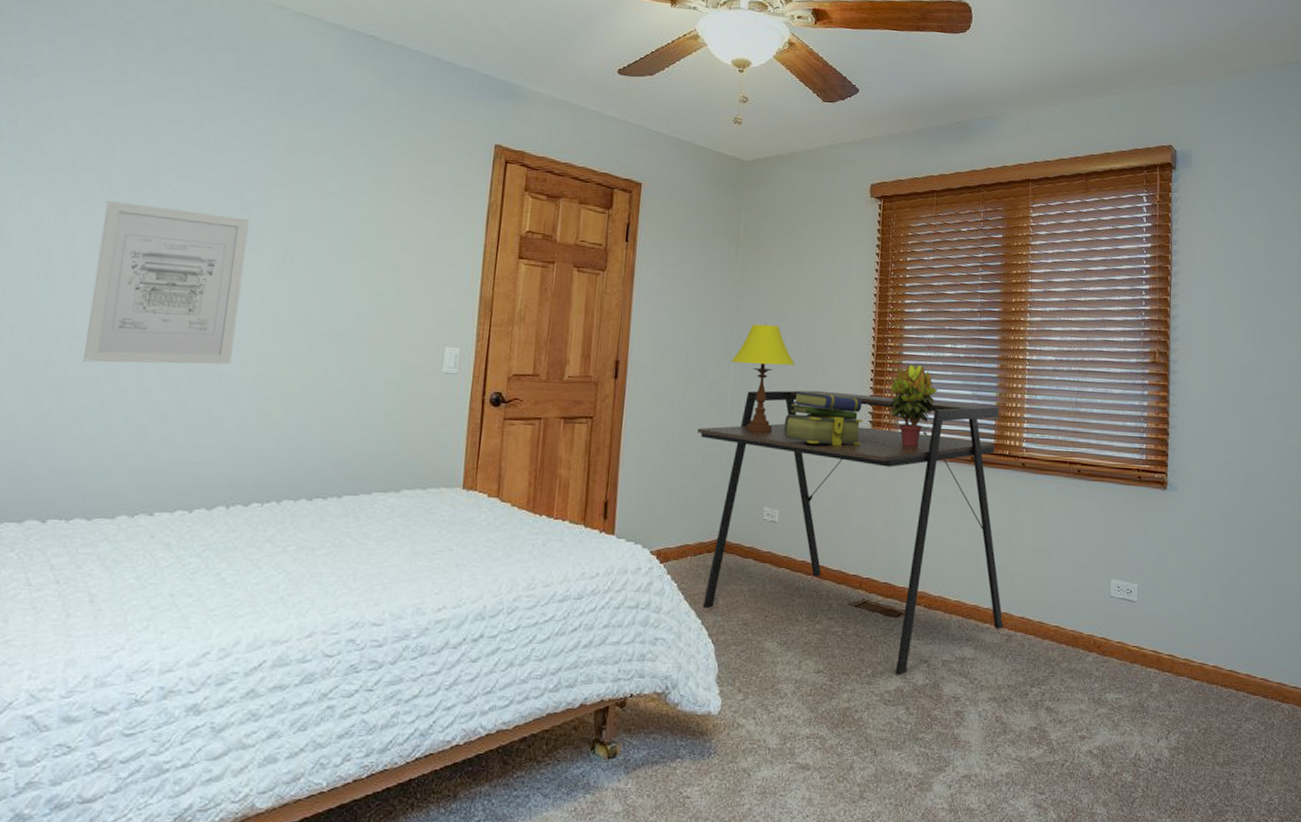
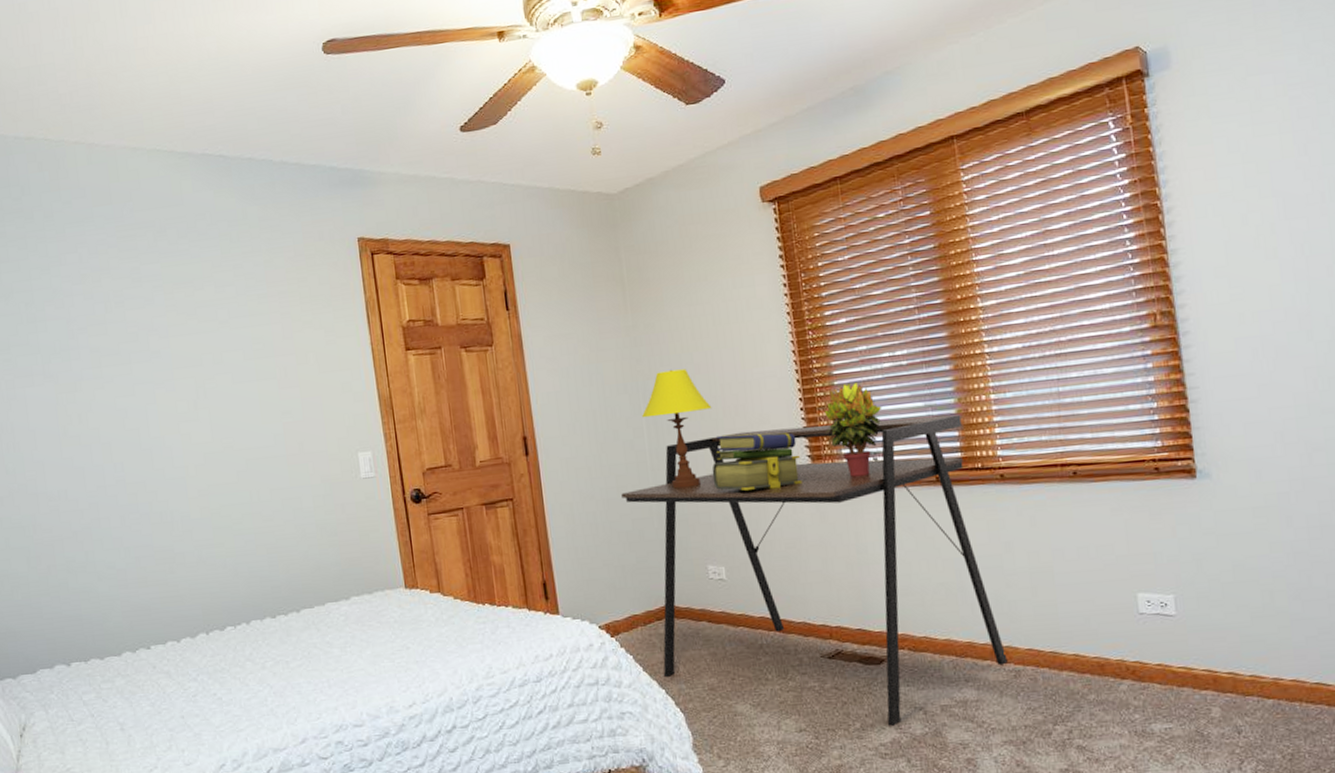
wall art: present [83,200,250,365] -> none [43,362,177,520]

